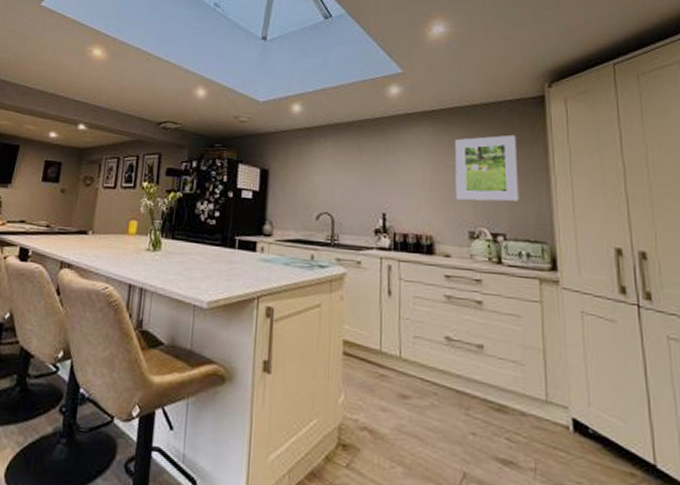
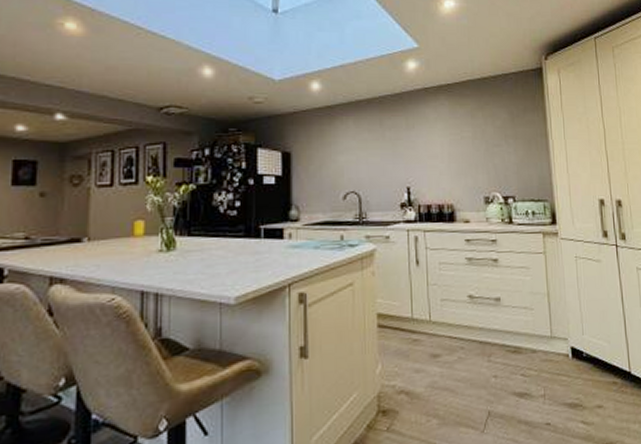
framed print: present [454,134,519,202] -> none [468,104,525,168]

